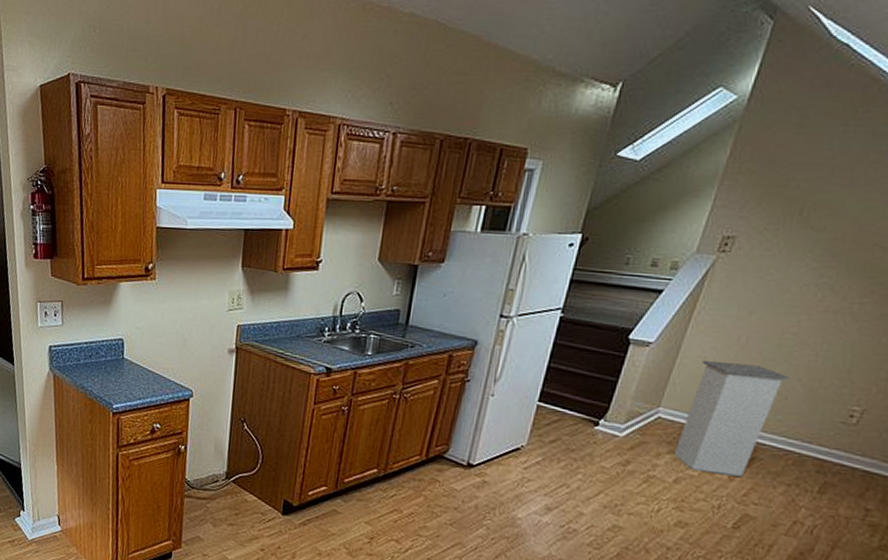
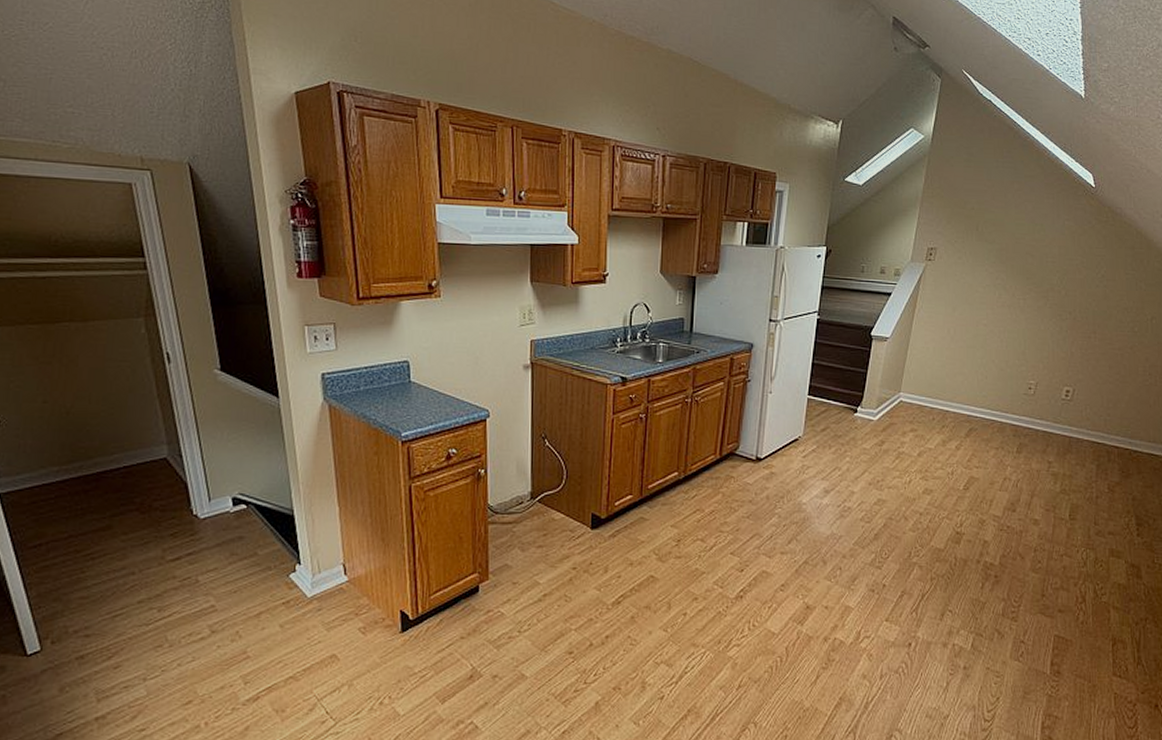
trash can: present [673,361,791,477] -> none [915,351,987,445]

